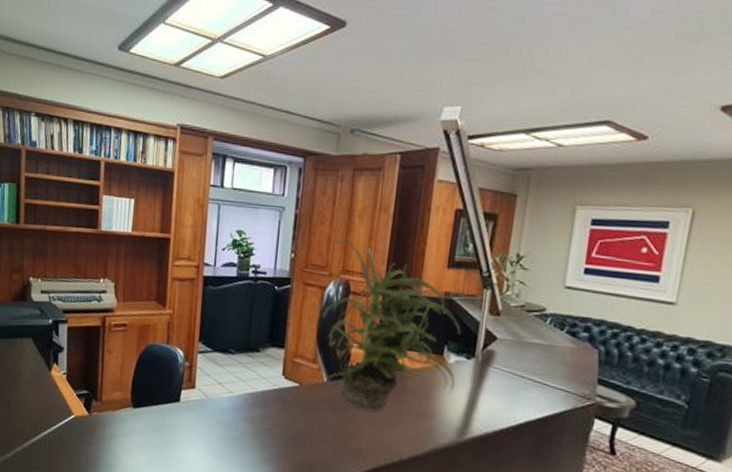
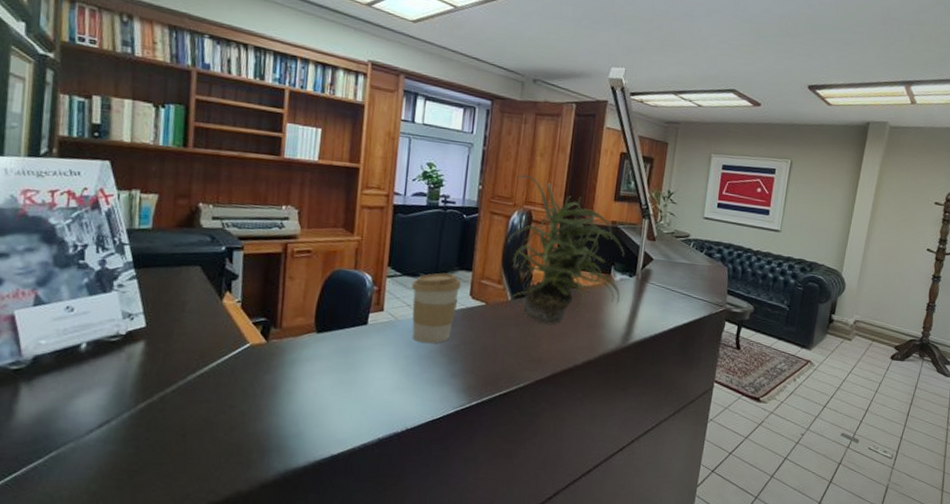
coffee cup: none [222,349,273,426] -> present [411,273,461,344]

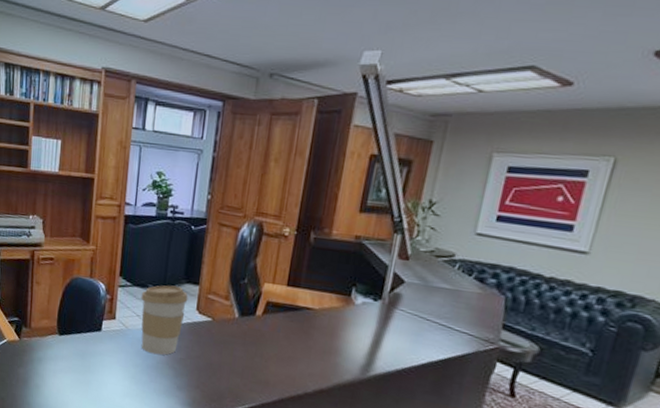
potted plant: present [508,175,625,324] -> none [236,183,369,347]

